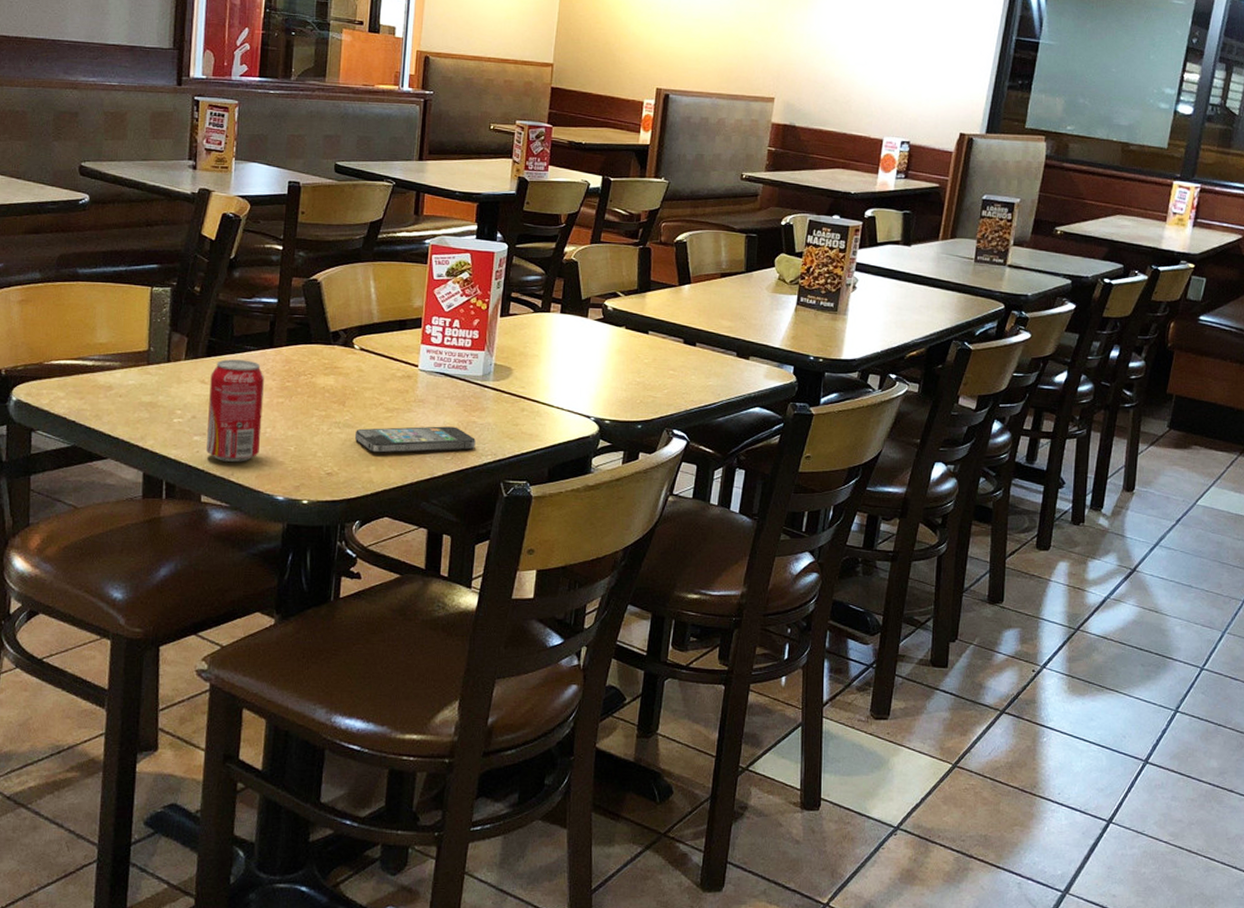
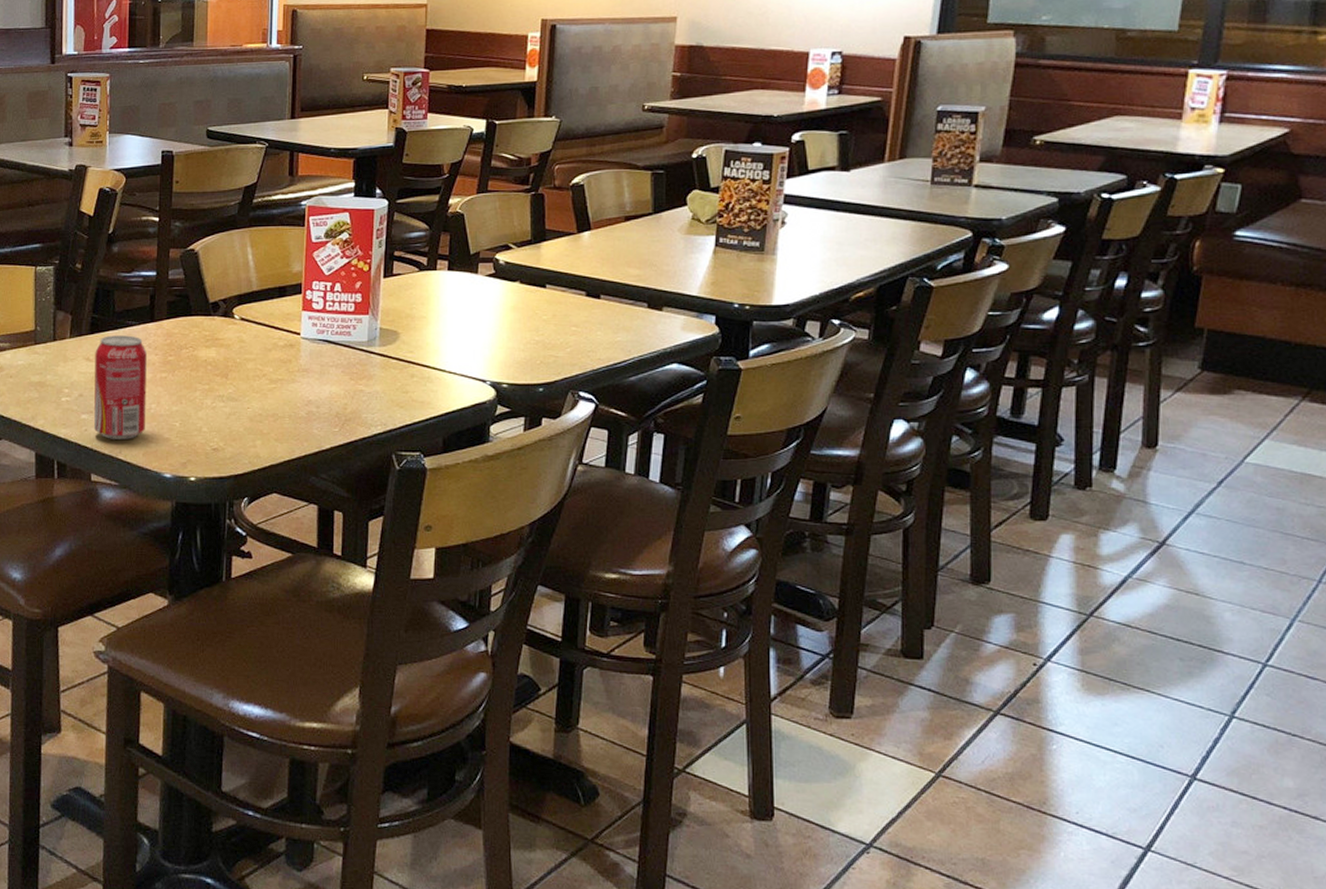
smartphone: present [355,426,476,453] -> none [240,396,364,426]

